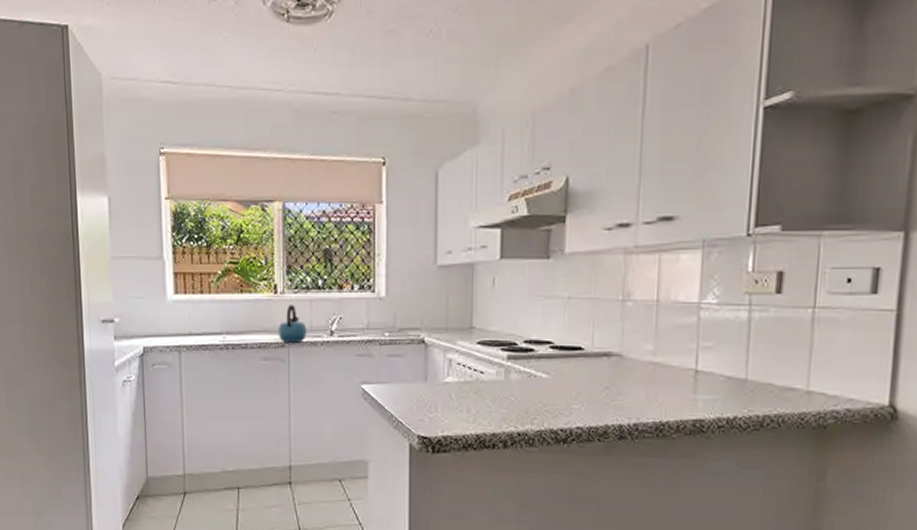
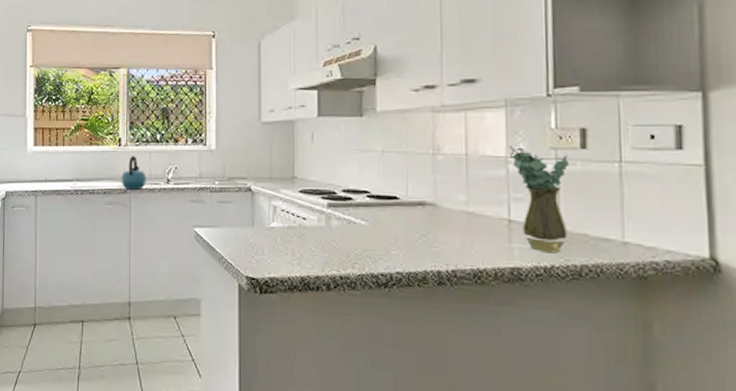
vase: none [703,290,763,403] -> present [510,145,570,252]

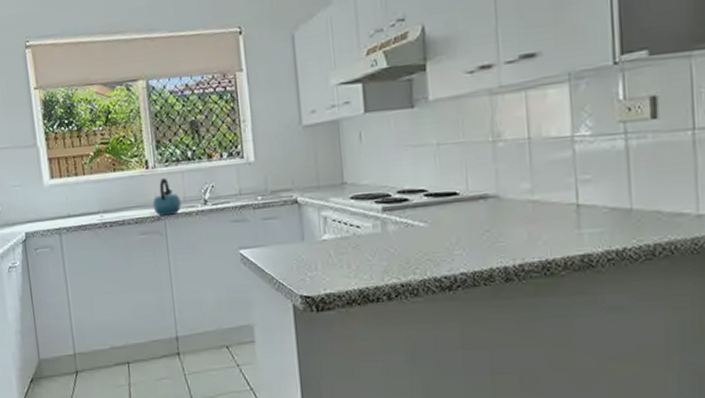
vase: present [510,145,570,252] -> none [575,123,640,235]

